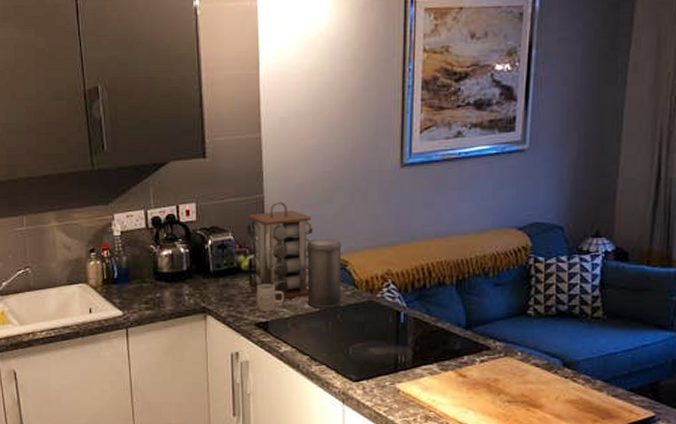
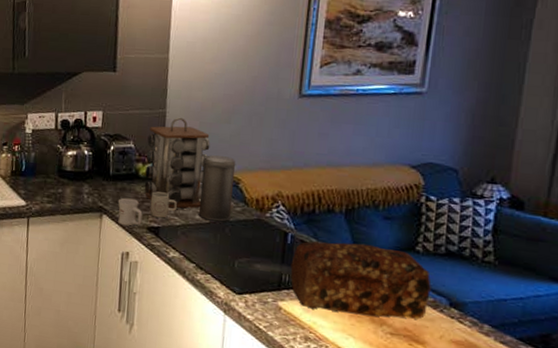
mug: none [221,294,249,325] -> present [117,197,143,227]
bread loaf: none [406,314,545,387] -> present [290,241,431,320]

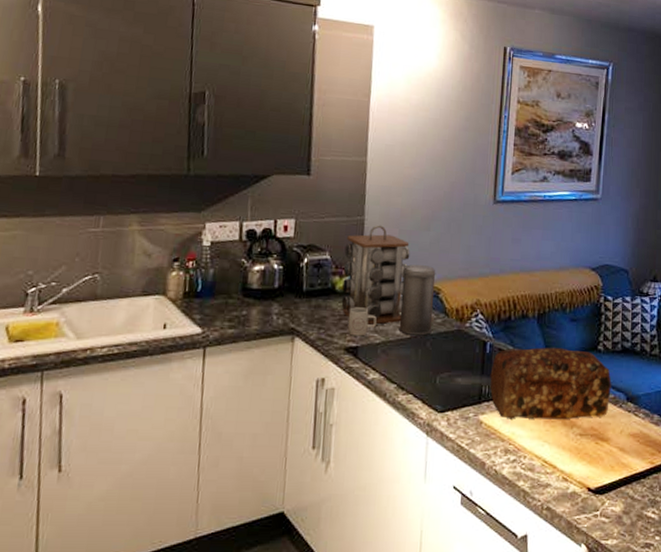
mug: present [117,197,143,227] -> none [312,316,340,349]

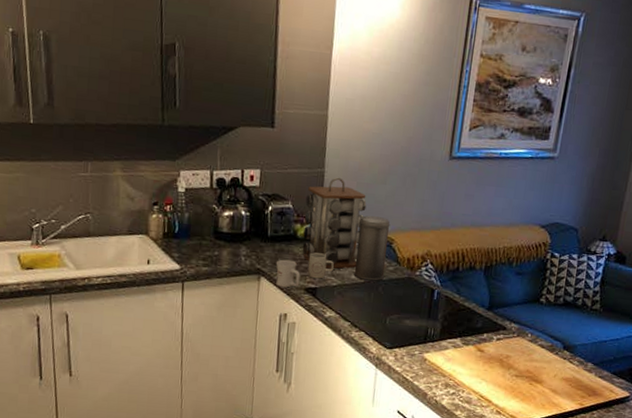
mug: none [312,316,340,349] -> present [275,259,301,288]
bread loaf: present [490,347,612,420] -> none [435,297,551,362]

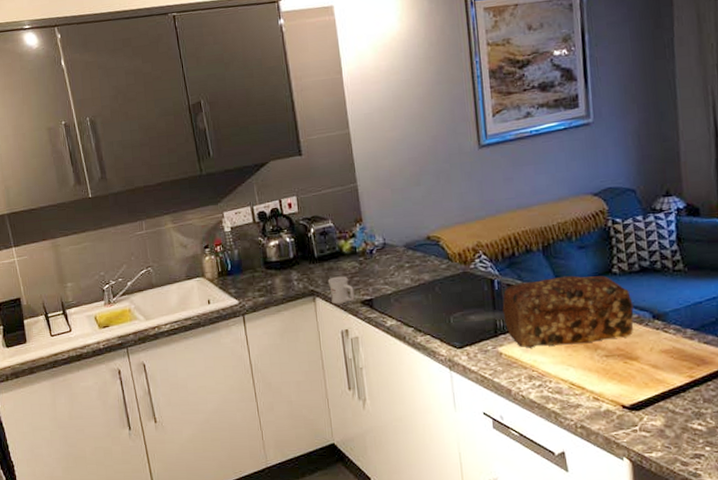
spice rack: present [302,177,367,270] -> none [344,188,407,278]
mug: present [307,252,334,279] -> none [358,264,385,290]
canister: present [354,215,391,281] -> none [400,217,438,283]
bread loaf: none [435,297,551,362] -> present [502,275,634,348]

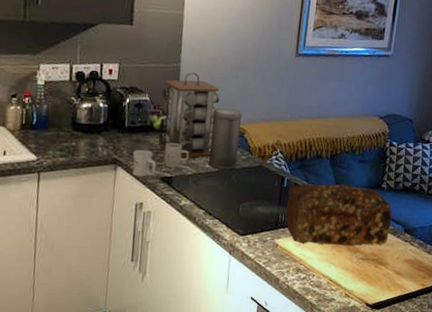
spice rack: none [344,188,407,278] -> present [158,71,220,159]
mug: none [358,264,385,290] -> present [163,143,189,168]
canister: none [400,217,438,283] -> present [208,107,243,170]

